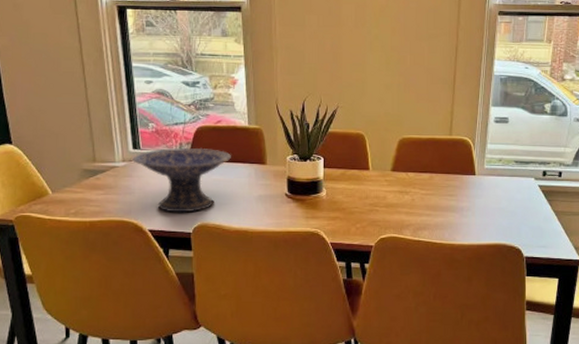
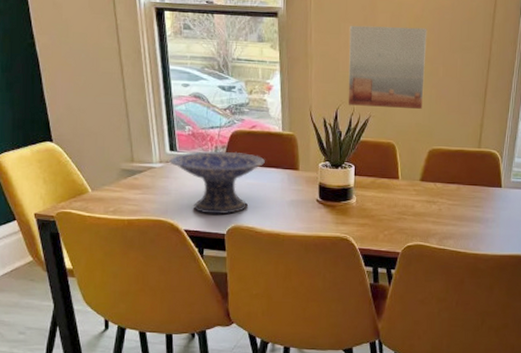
wall art: none [314,17,393,98] -> present [348,25,427,109]

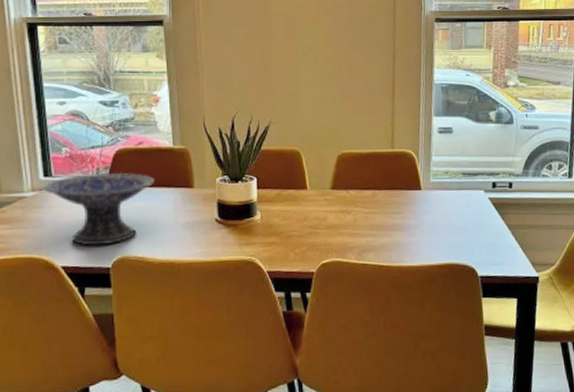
wall art: present [348,25,427,109] -> none [241,27,327,113]

